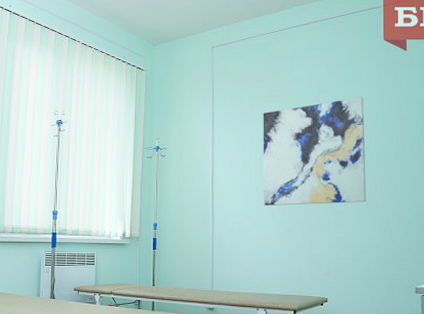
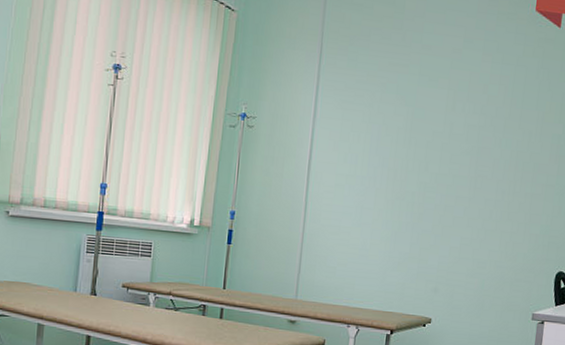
wall art: present [263,97,366,205] -> none [369,78,503,209]

